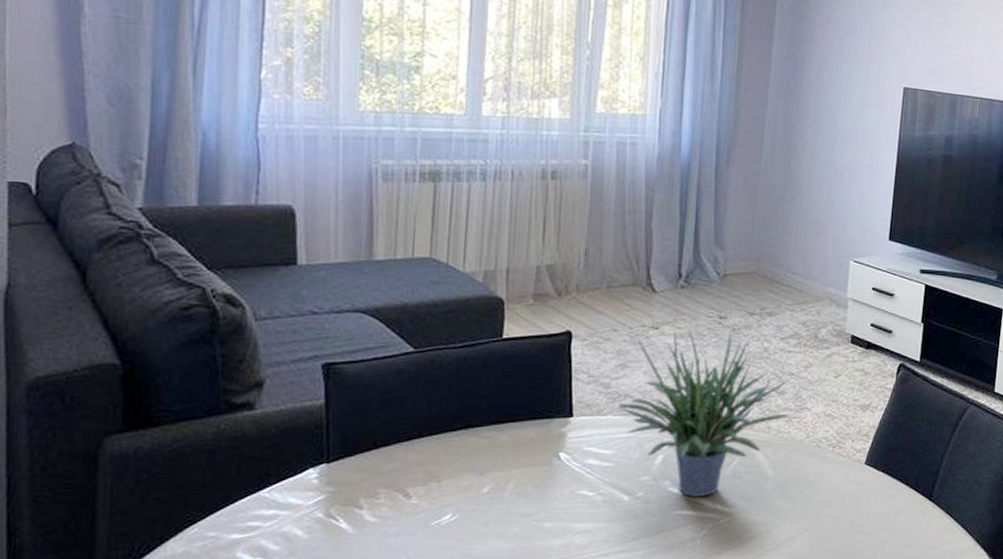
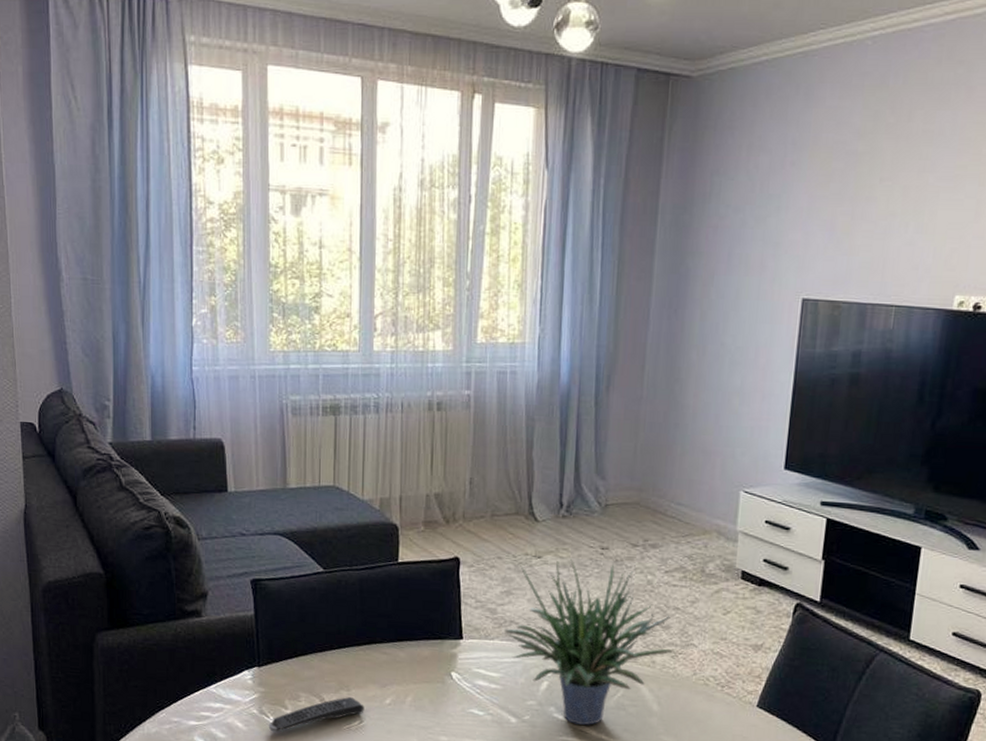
remote control: none [336,488,458,537] -> present [268,696,365,733]

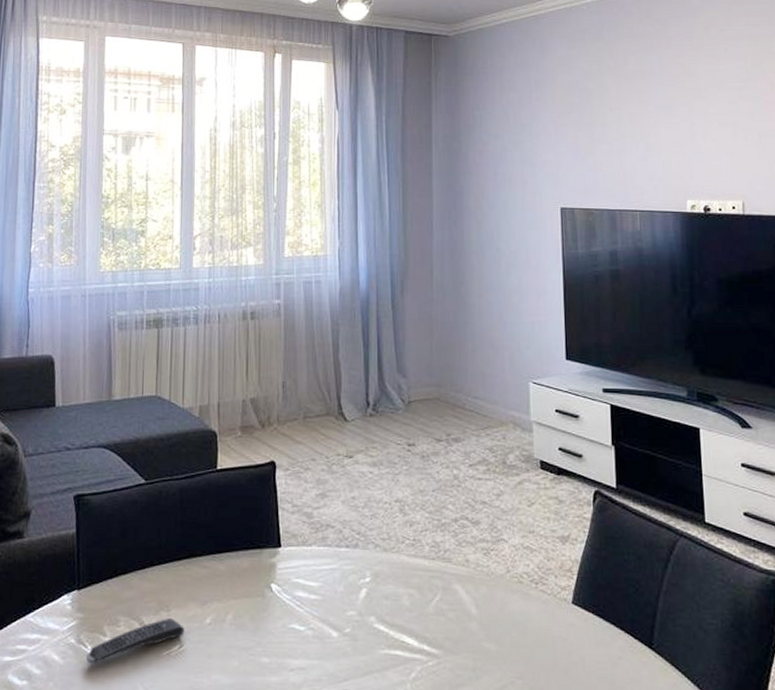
potted plant: present [503,559,675,725] -> none [320,458,486,635]

